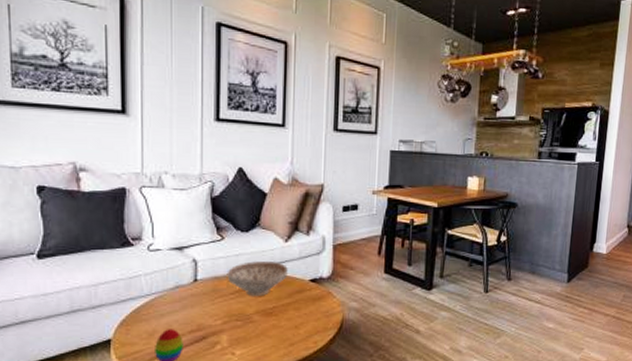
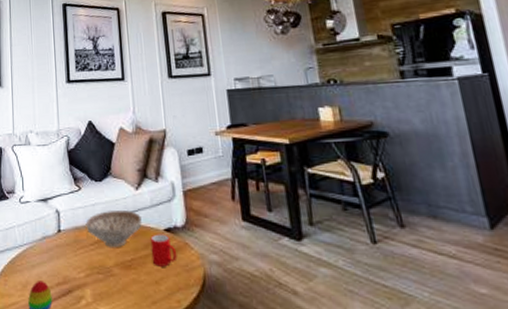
cup: none [294,284,320,313] -> present [150,234,178,267]

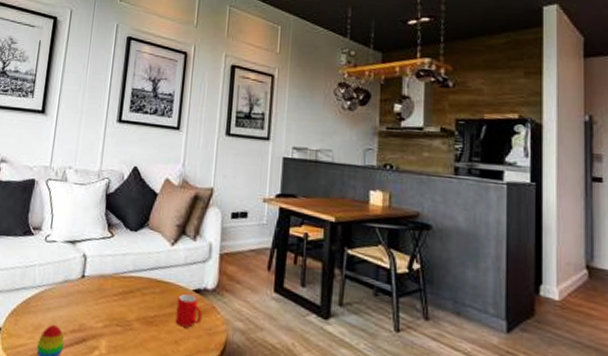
decorative bowl: present [85,210,142,248] -> none [112,262,172,302]

